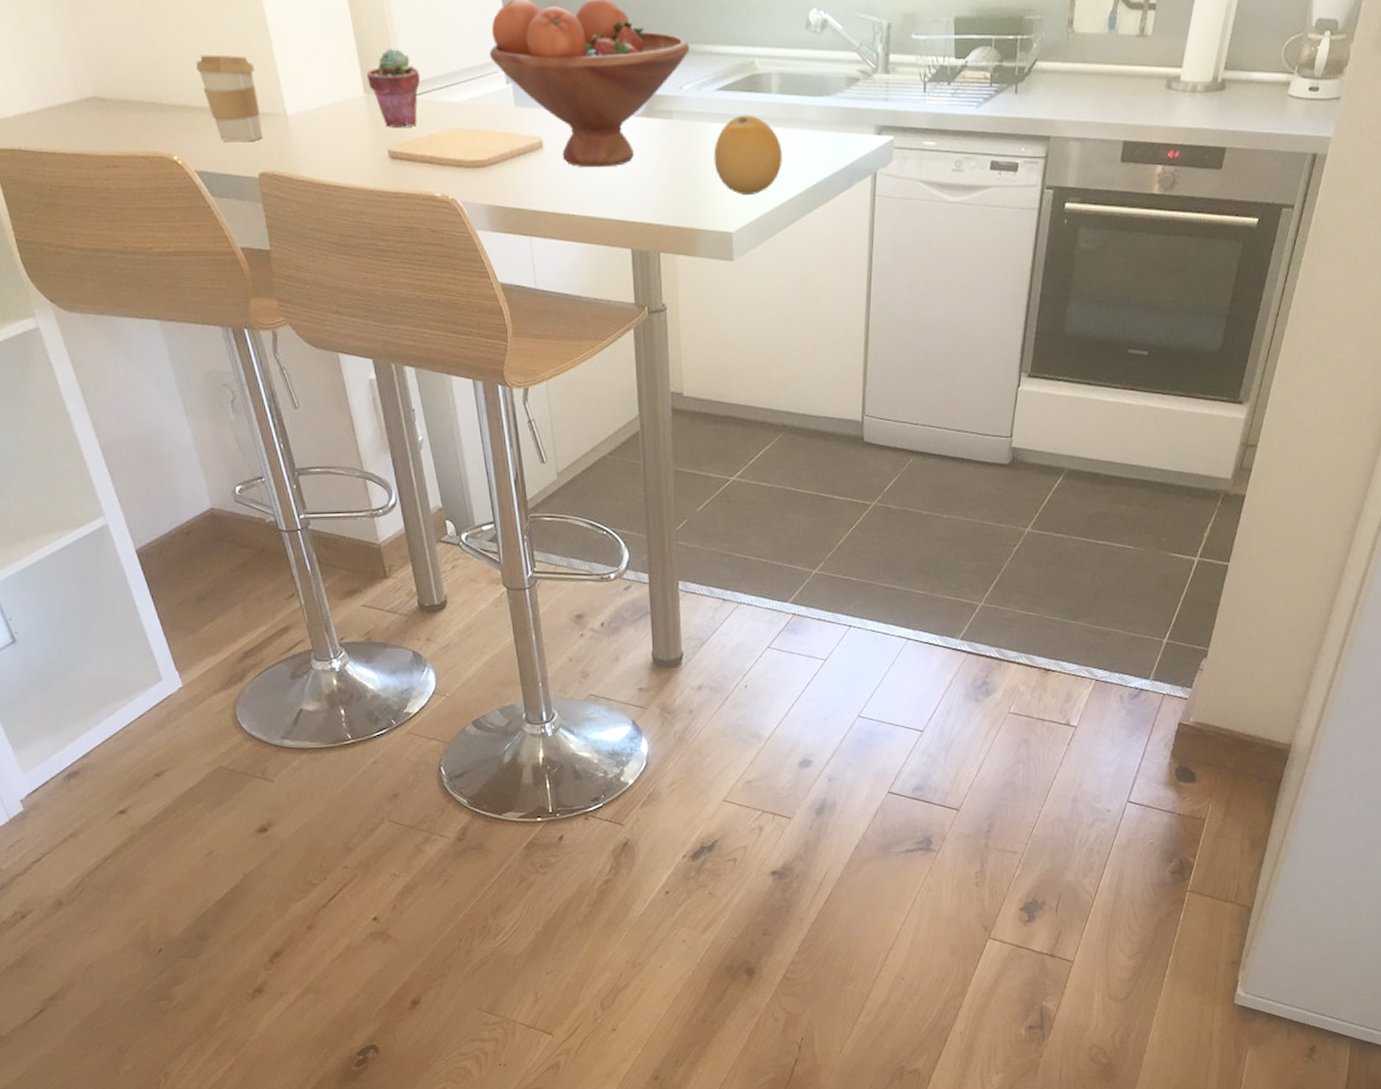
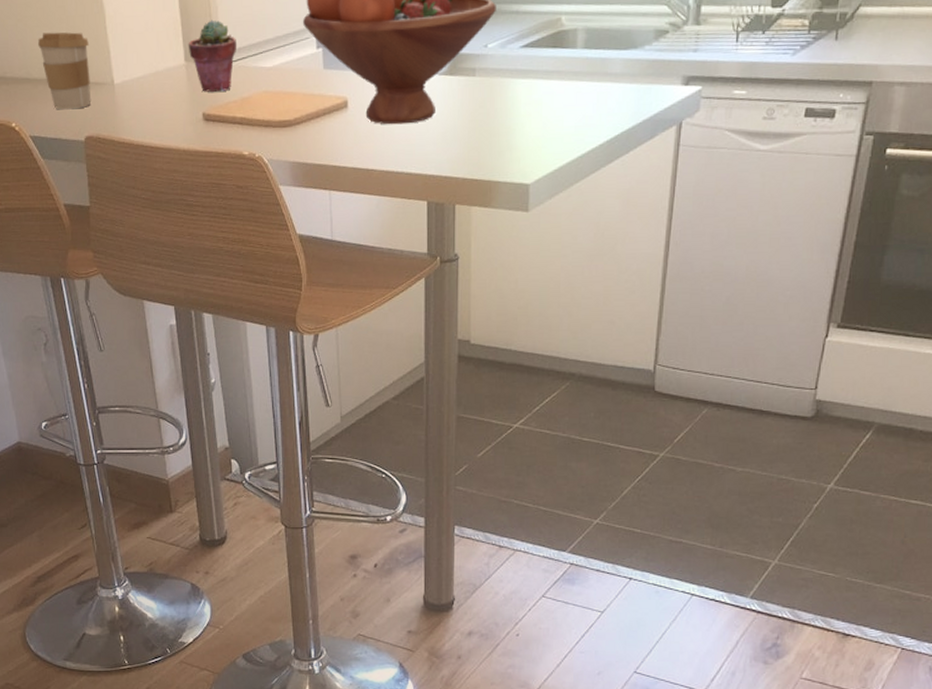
fruit: present [713,115,782,195] -> none [514,70,584,147]

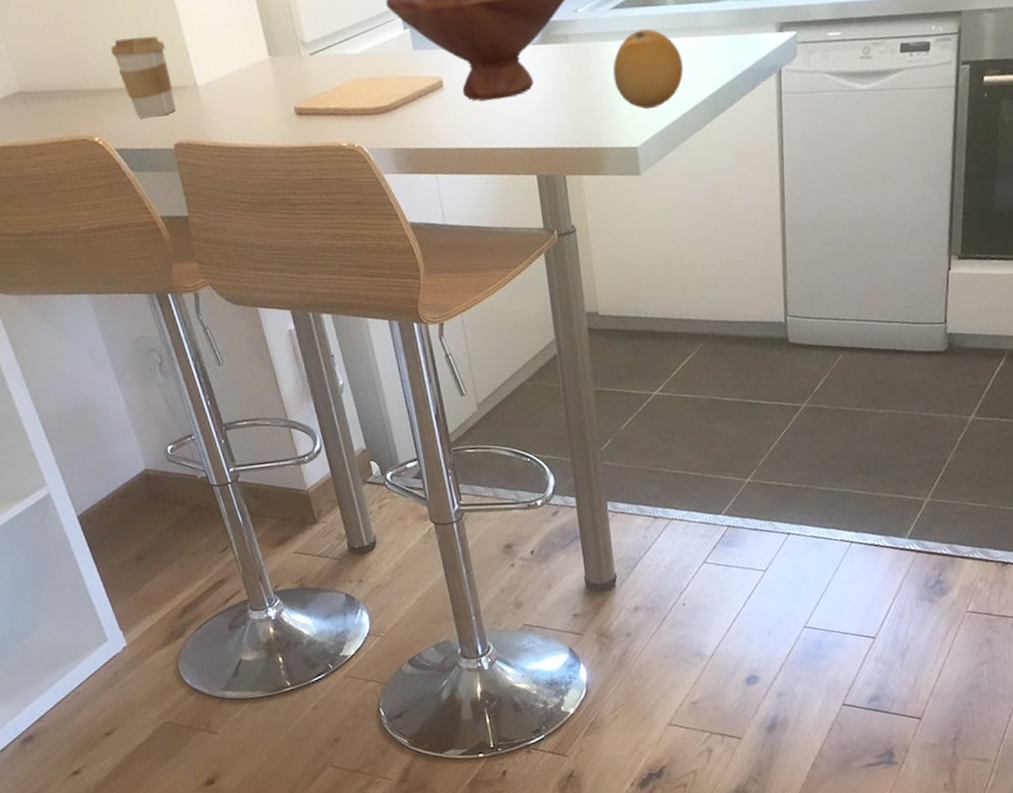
potted succulent: present [188,20,237,92] -> none [269,10,322,86]
fruit: none [514,70,584,147] -> present [612,28,683,109]

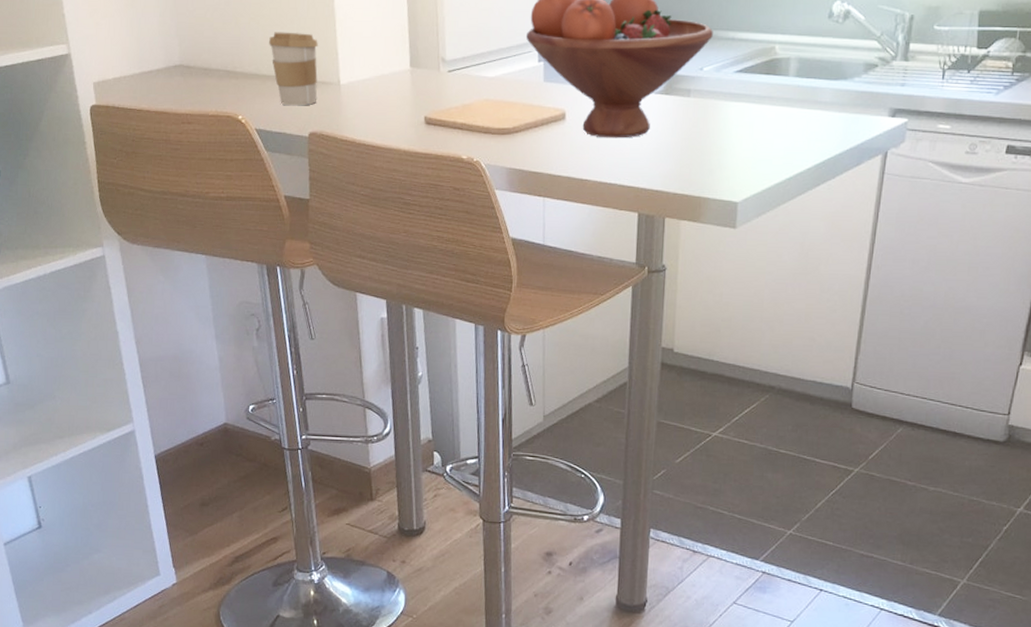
fruit: present [612,28,683,109] -> none [726,95,794,168]

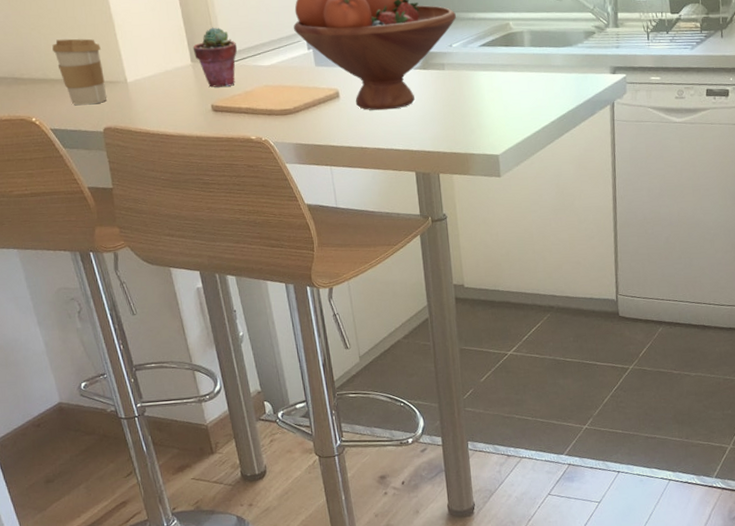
potted succulent: none [414,29,462,97] -> present [192,27,238,87]

